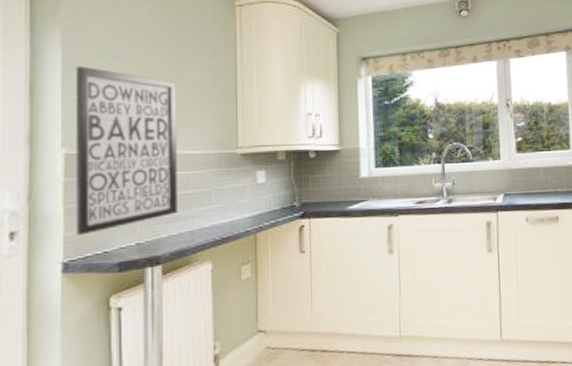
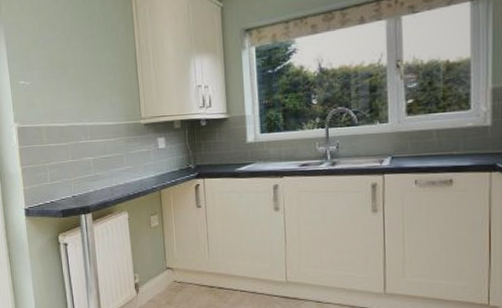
wall art: present [75,66,177,236] -> none [16,57,99,189]

